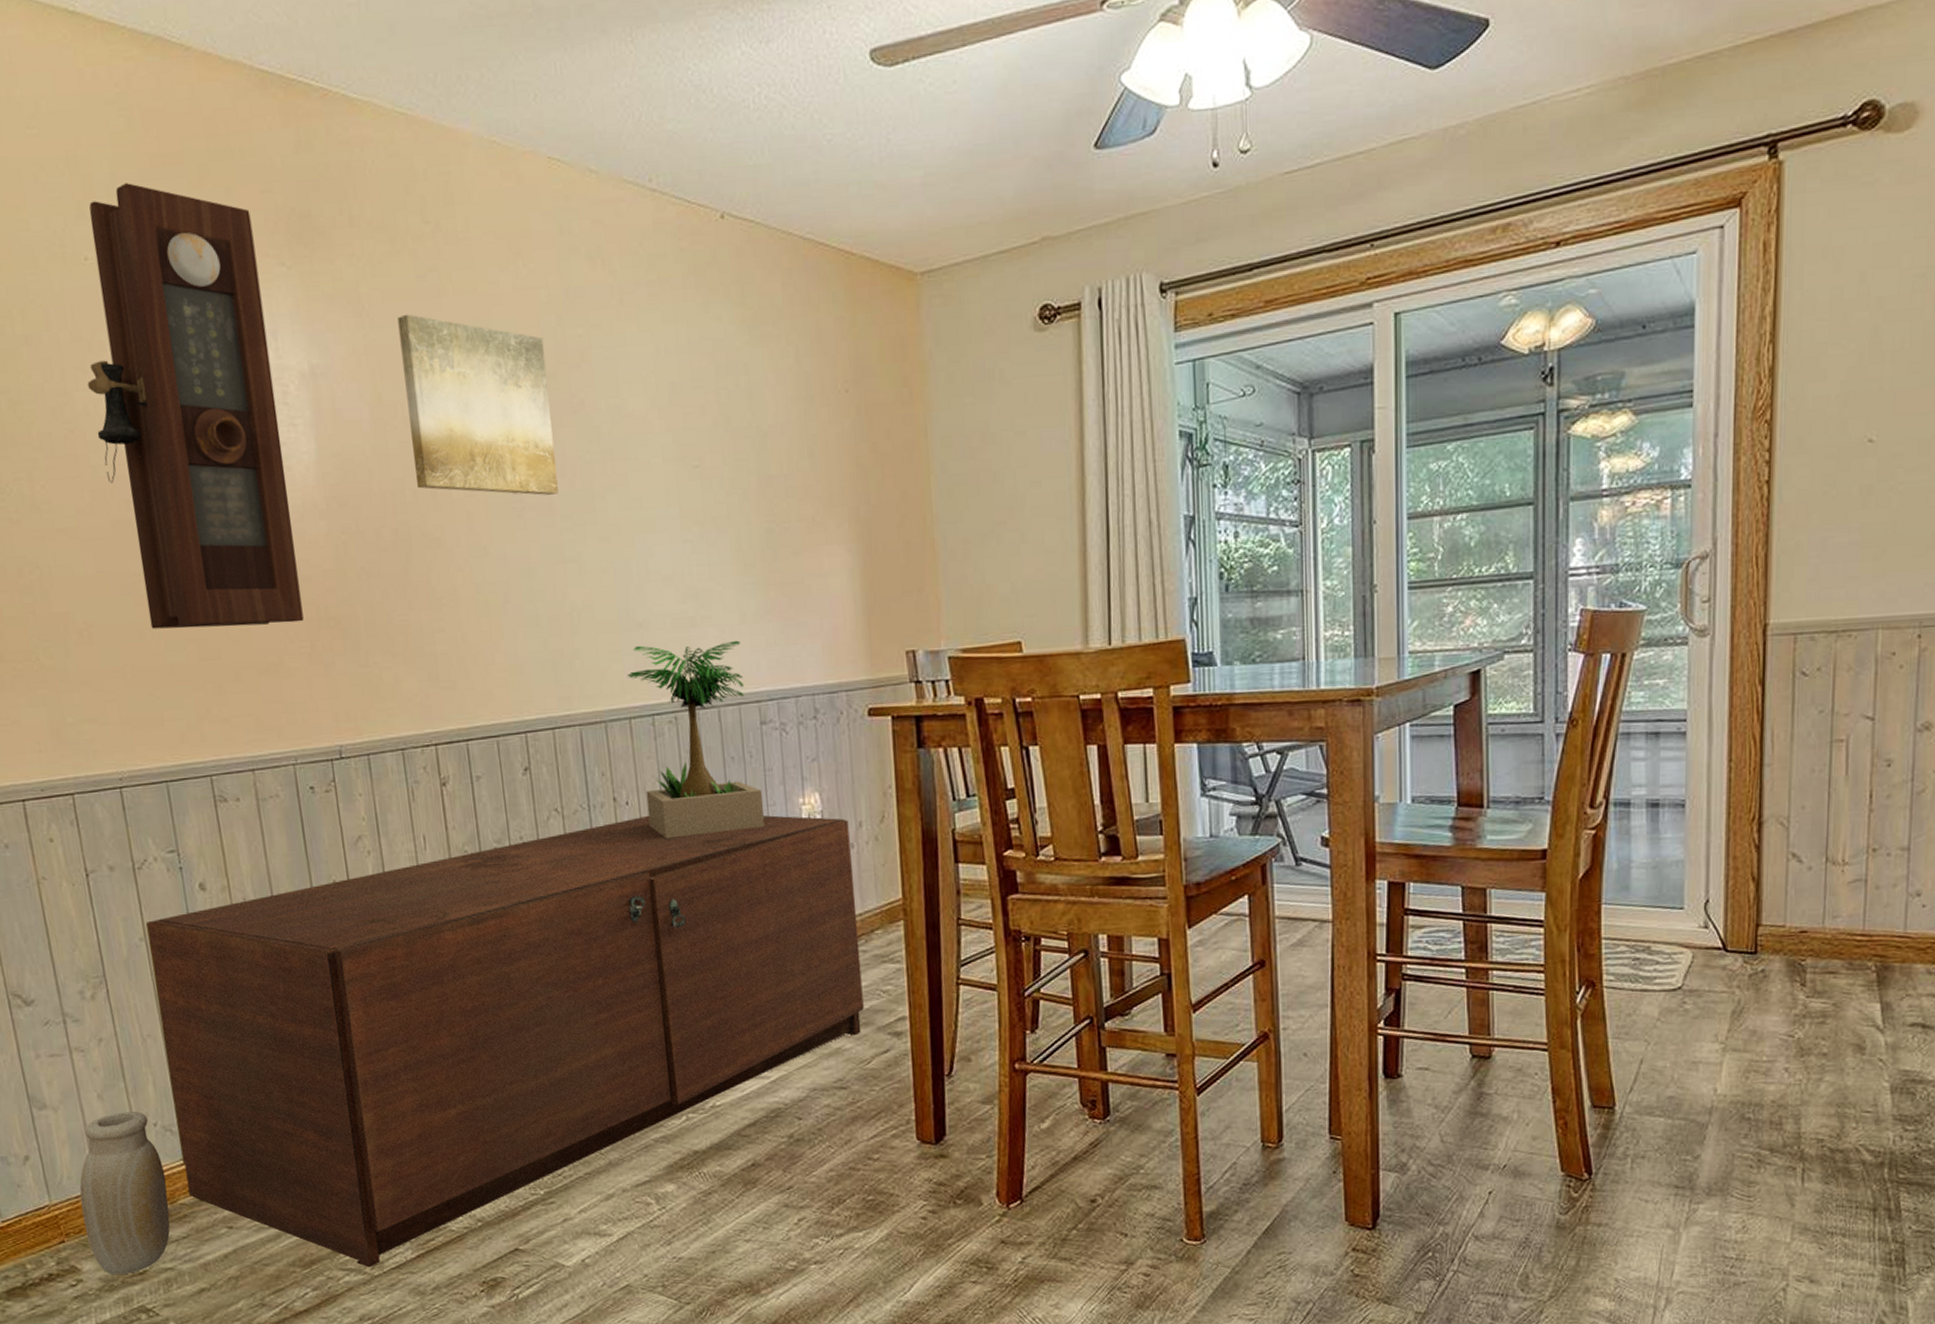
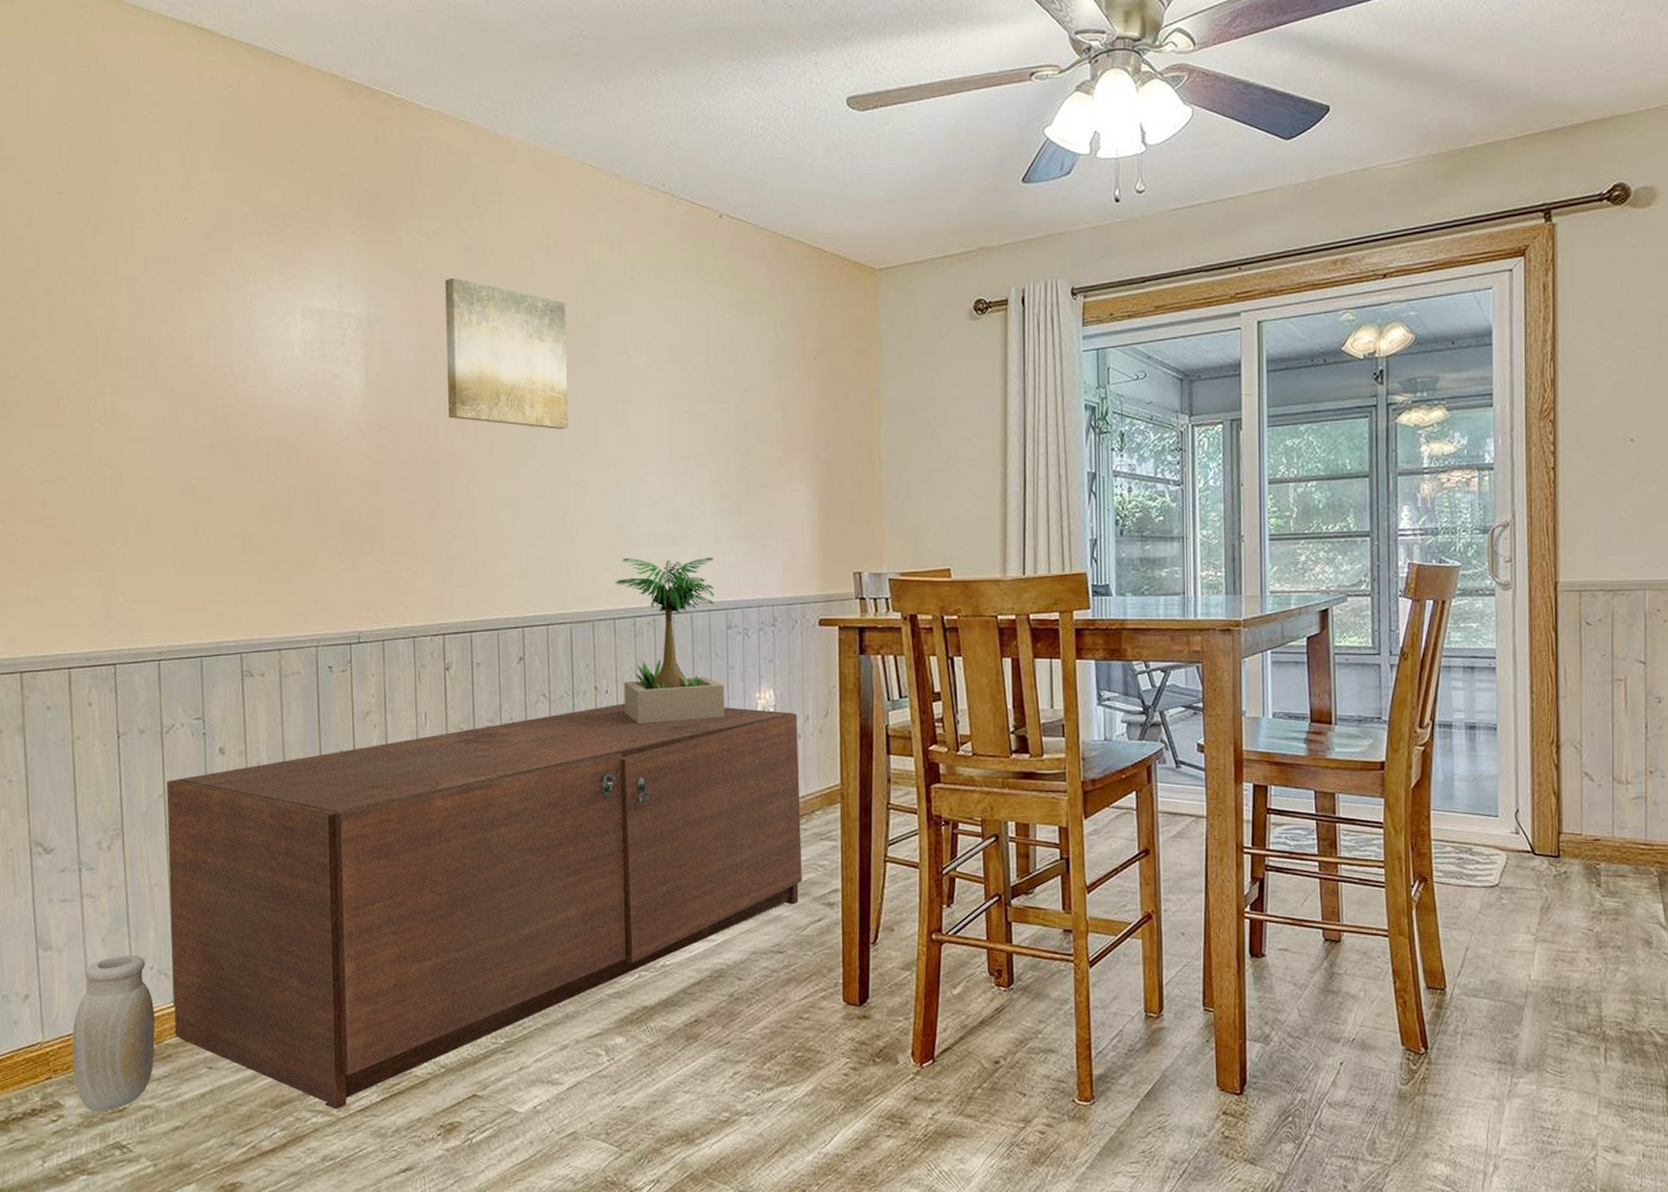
pendulum clock: present [88,183,304,629] -> none [175,161,339,526]

